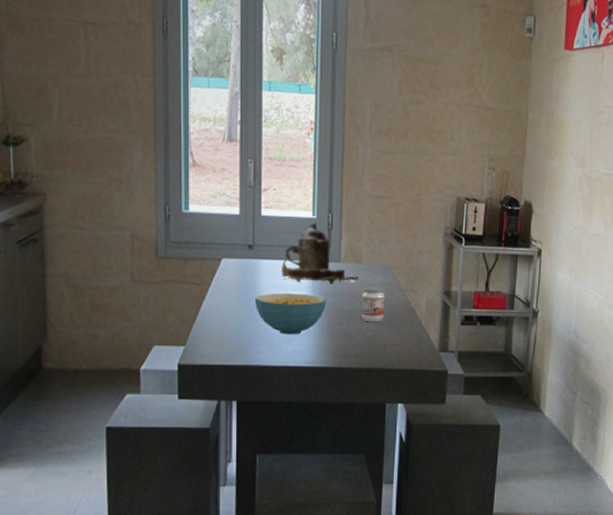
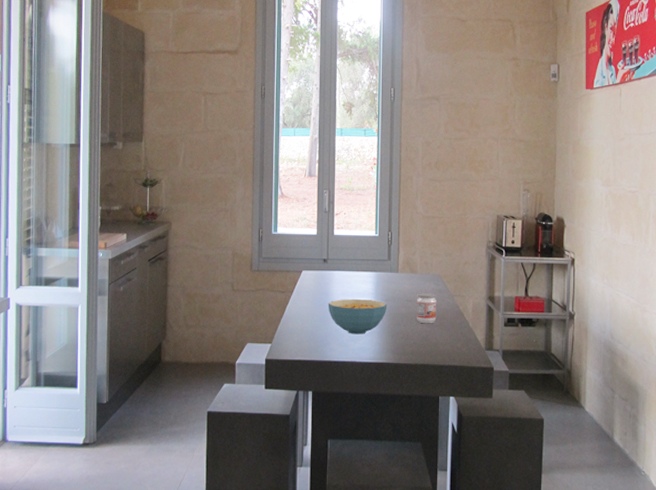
teapot: present [281,223,360,285] -> none [350,240,415,291]

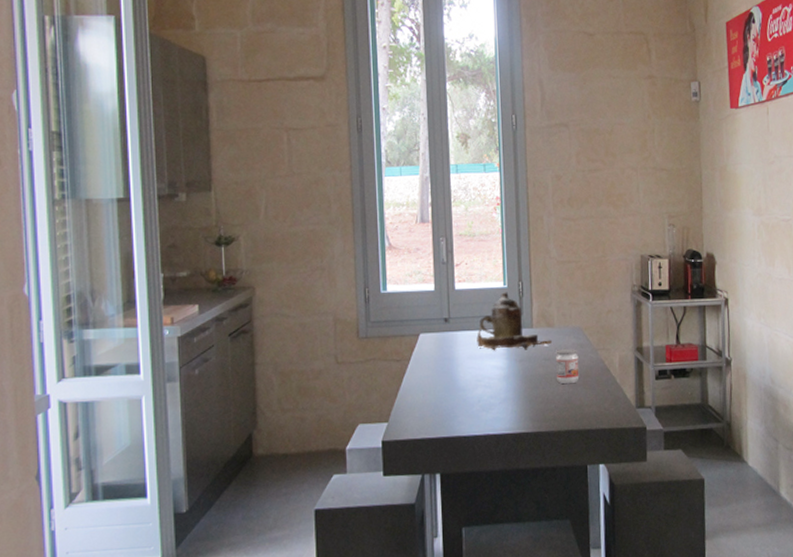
cereal bowl: present [328,298,387,335] -> none [452,361,523,403]
teapot: none [350,240,415,291] -> present [477,292,553,351]

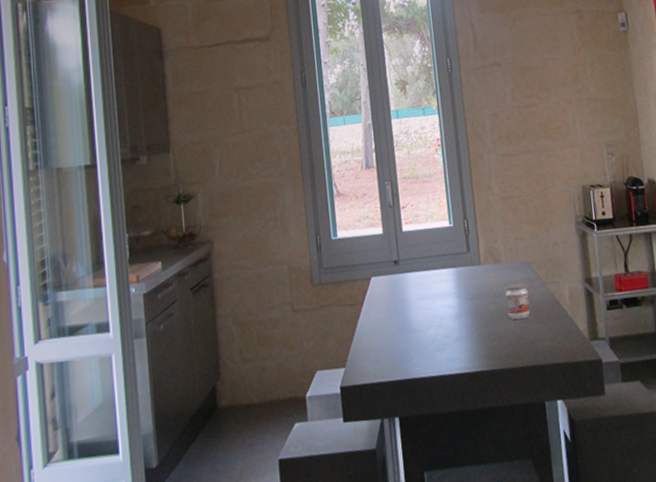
teapot: present [477,292,553,351] -> none [426,231,502,290]

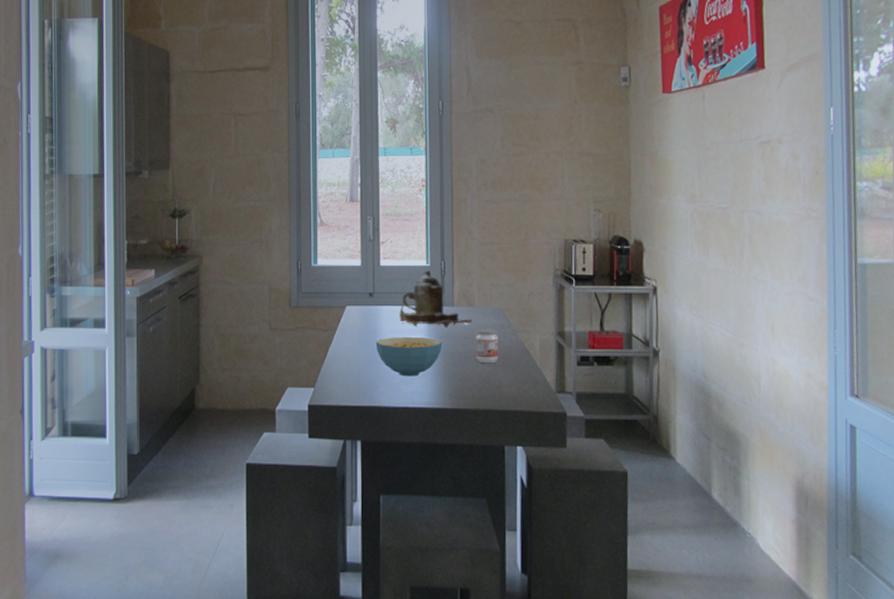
cereal bowl: none [405,300,473,344] -> present [375,336,443,377]
teapot: none [426,231,502,290] -> present [399,270,473,328]

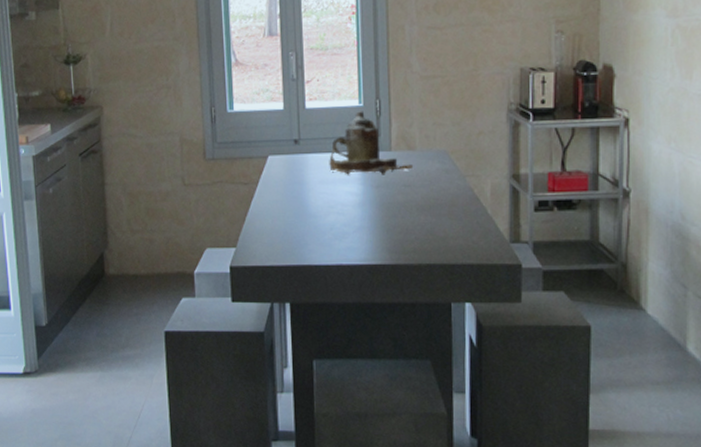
cereal bowl: present [375,336,443,377] -> none [303,186,379,231]
jam: present [475,329,499,364] -> none [416,175,444,214]

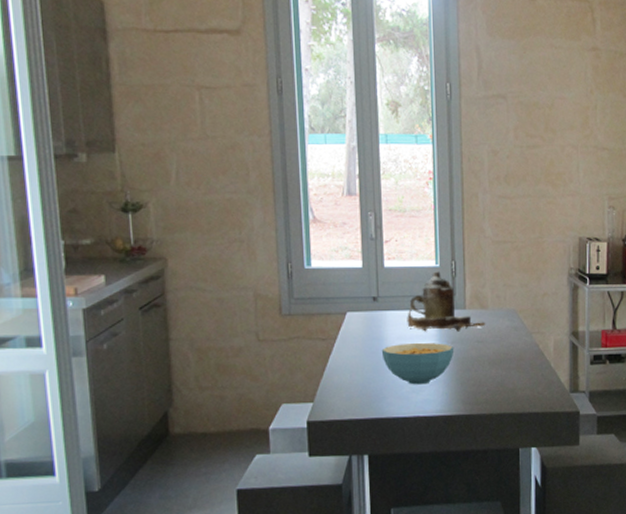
cereal bowl: none [303,186,379,231] -> present [381,342,454,385]

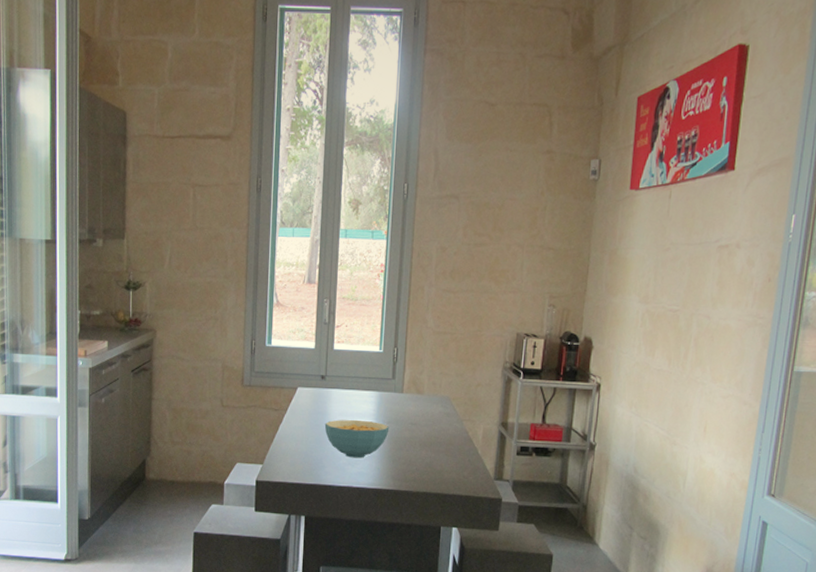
teapot: present [407,271,486,332] -> none [349,356,421,413]

